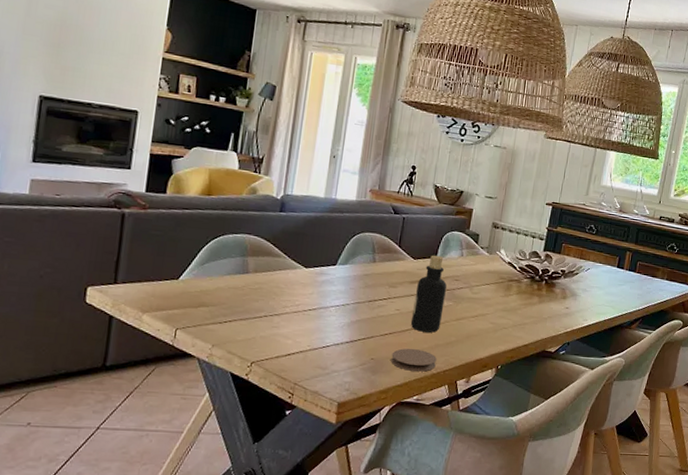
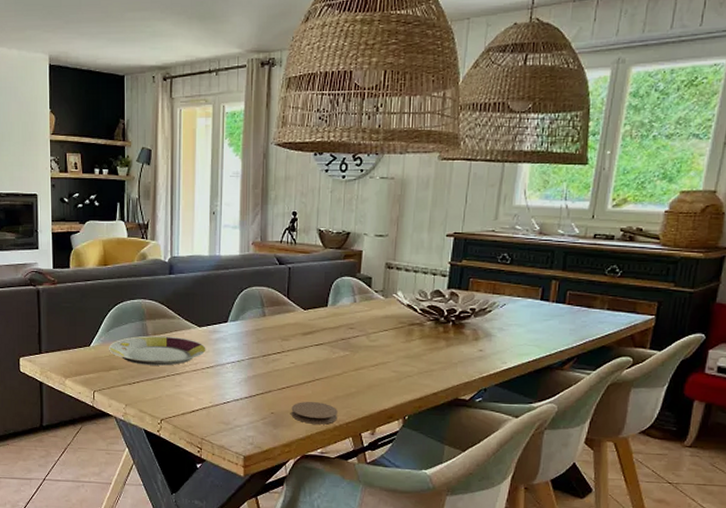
plate: none [200,272,311,306] -> present [109,335,206,366]
bottle: present [410,255,447,333] -> none [307,303,341,384]

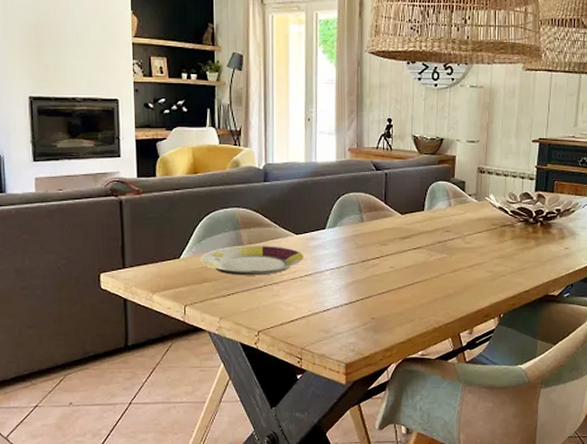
coaster: present [291,401,338,425] -> none [391,304,437,327]

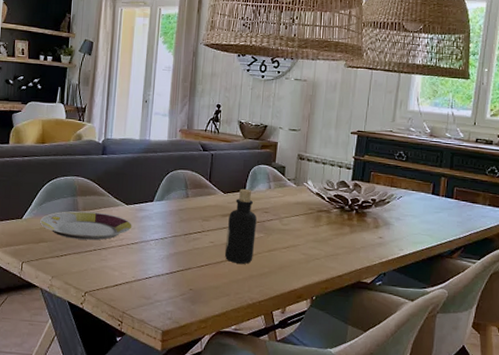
bottle: none [406,208,438,287] -> present [224,188,257,264]

